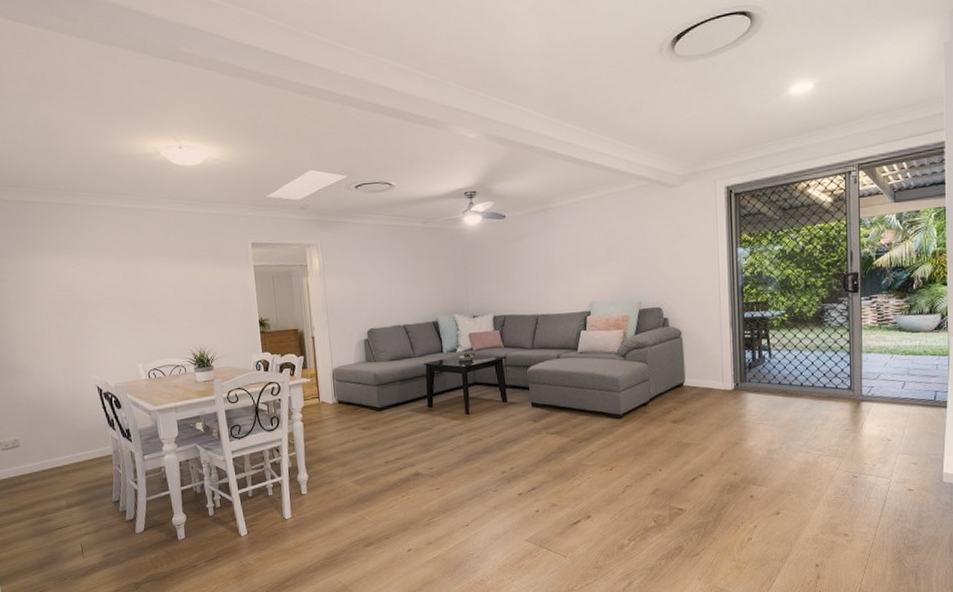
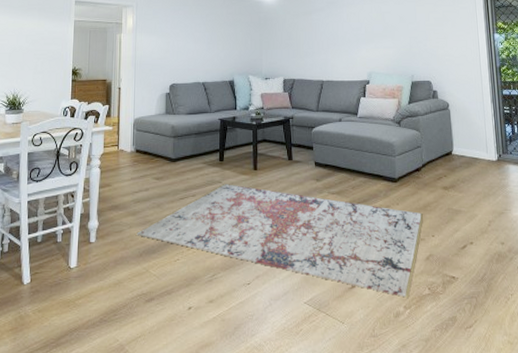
area rug: none [346,430,650,532] -> present [134,184,423,299]

